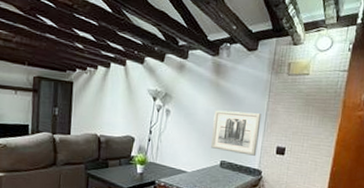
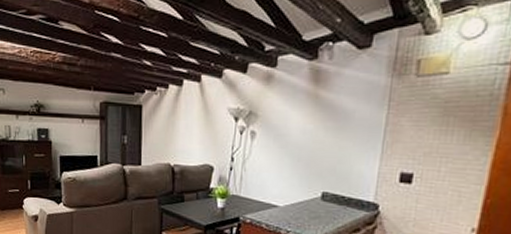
wall art: present [211,110,262,156] -> none [309,128,379,185]

